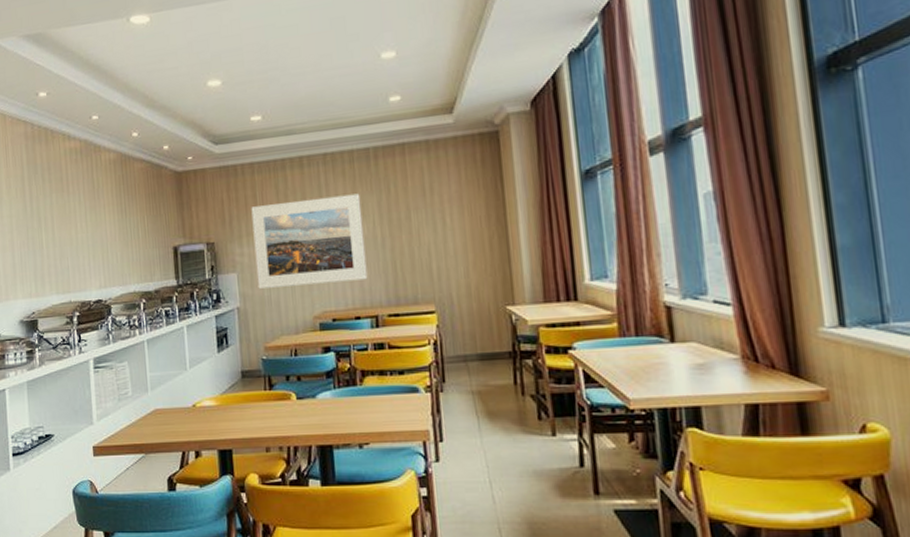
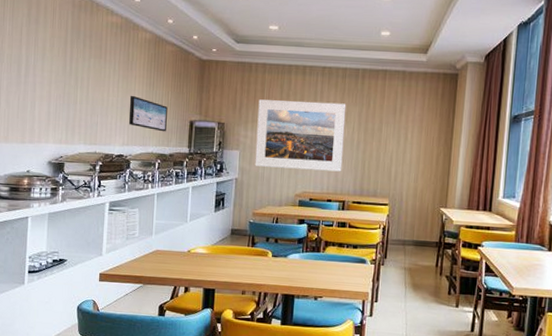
wall art: none [100,228,147,265] -> present [129,96,167,132]

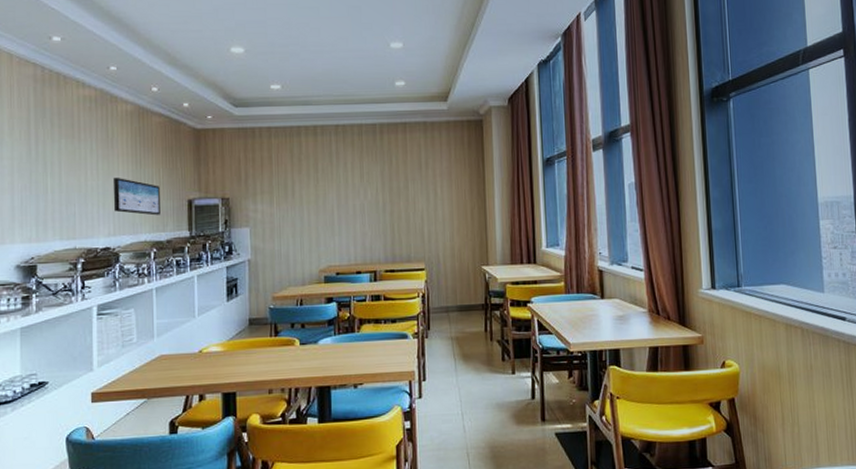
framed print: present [255,99,346,172] -> none [266,163,369,243]

